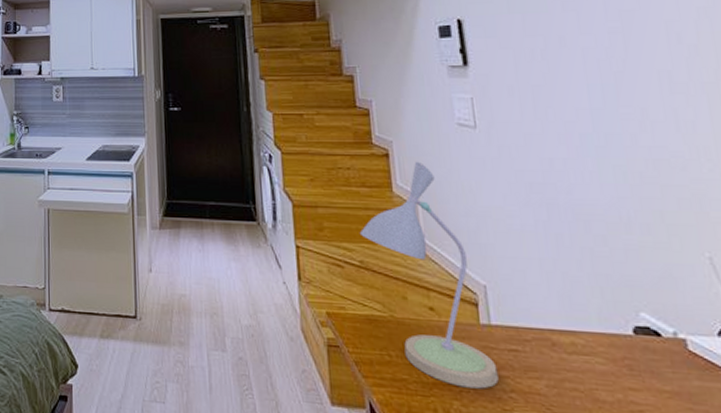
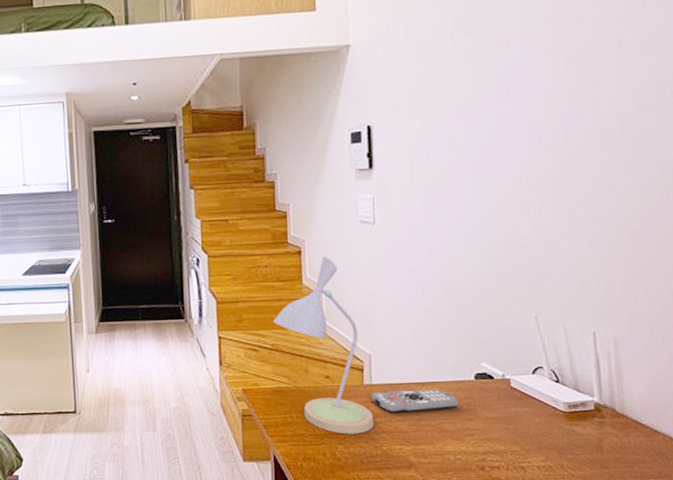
remote control: none [490,335,616,371] -> present [370,389,459,413]

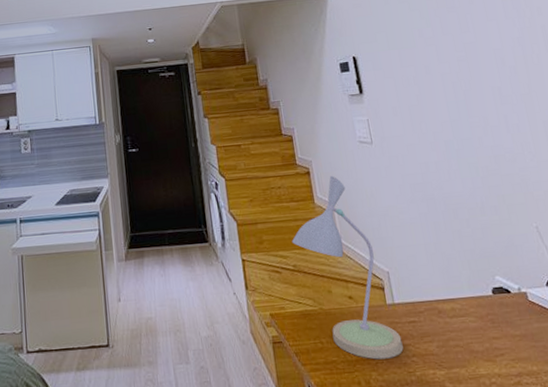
remote control: present [370,389,459,413] -> none [395,306,483,334]

